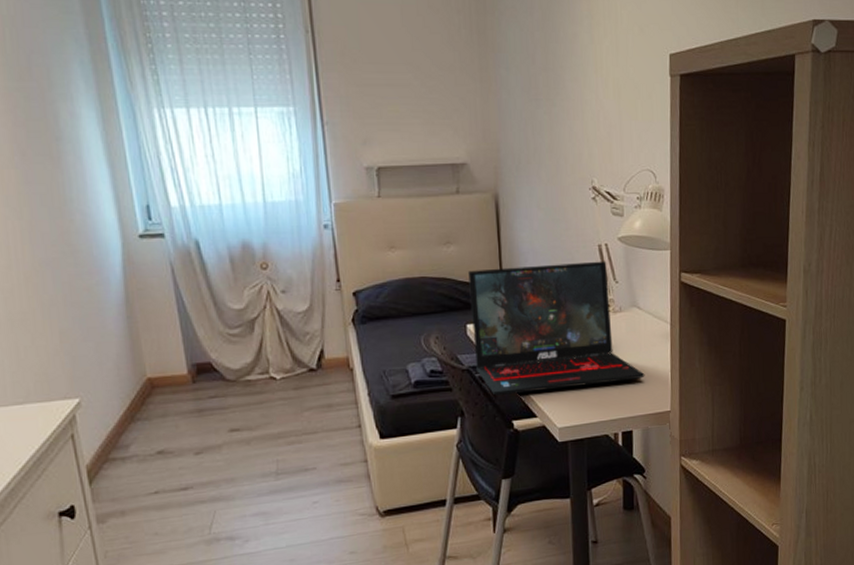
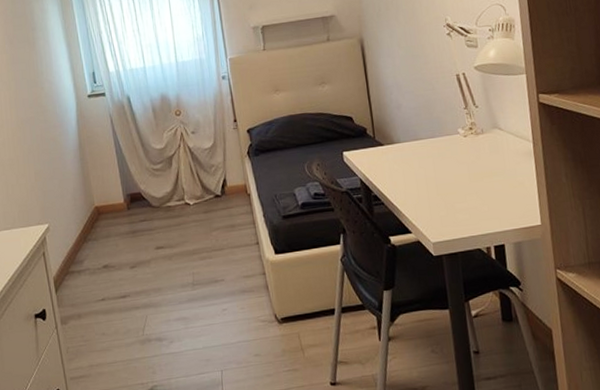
laptop: present [468,261,645,396] -> none [341,88,512,214]

